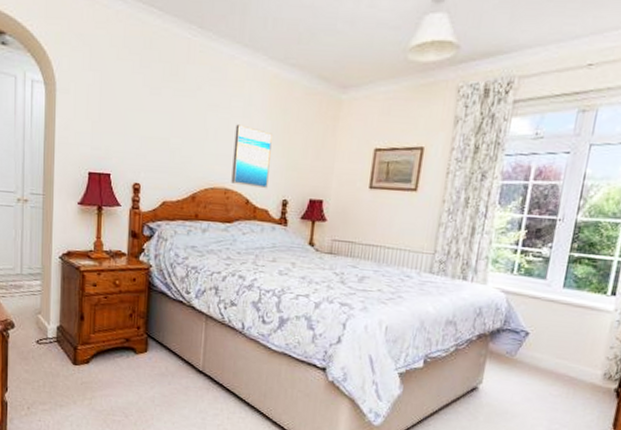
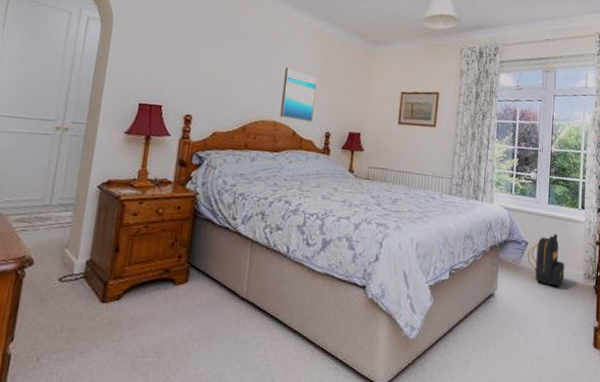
backpack: none [525,324,578,386] -> present [527,234,565,286]

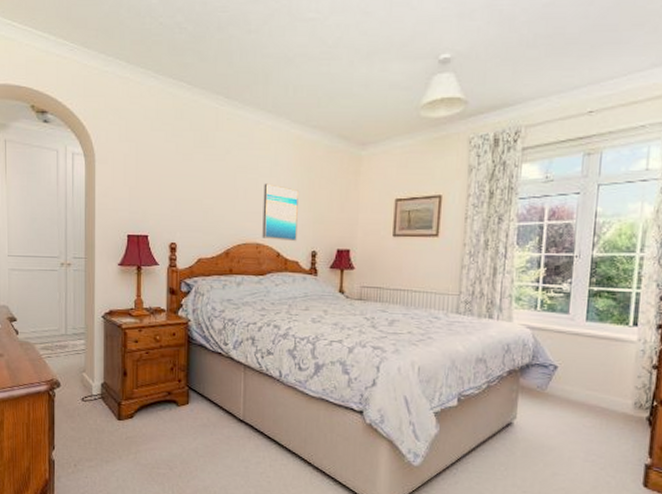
backpack: present [527,234,565,286] -> none [556,356,607,417]

